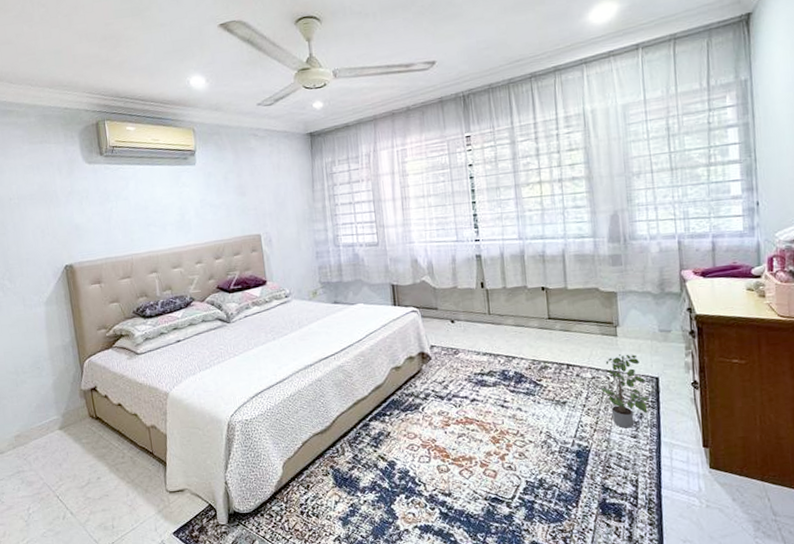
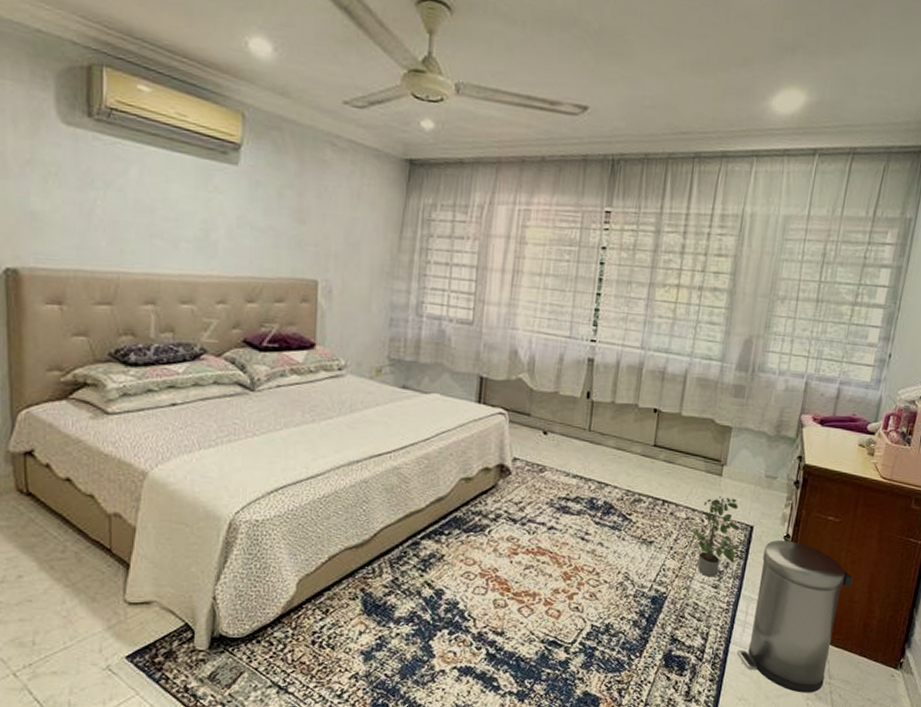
pedal bin: none [670,387,774,532] -> present [736,540,853,693]

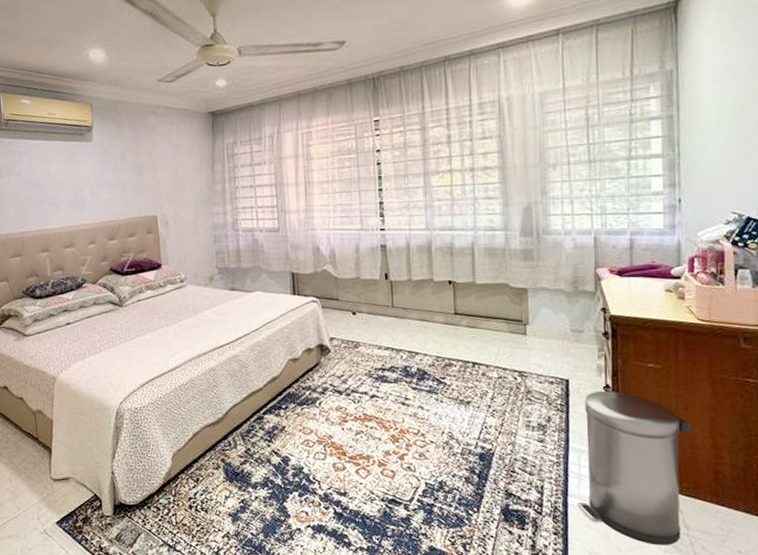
potted plant: present [693,496,741,577] -> none [508,354,560,432]

